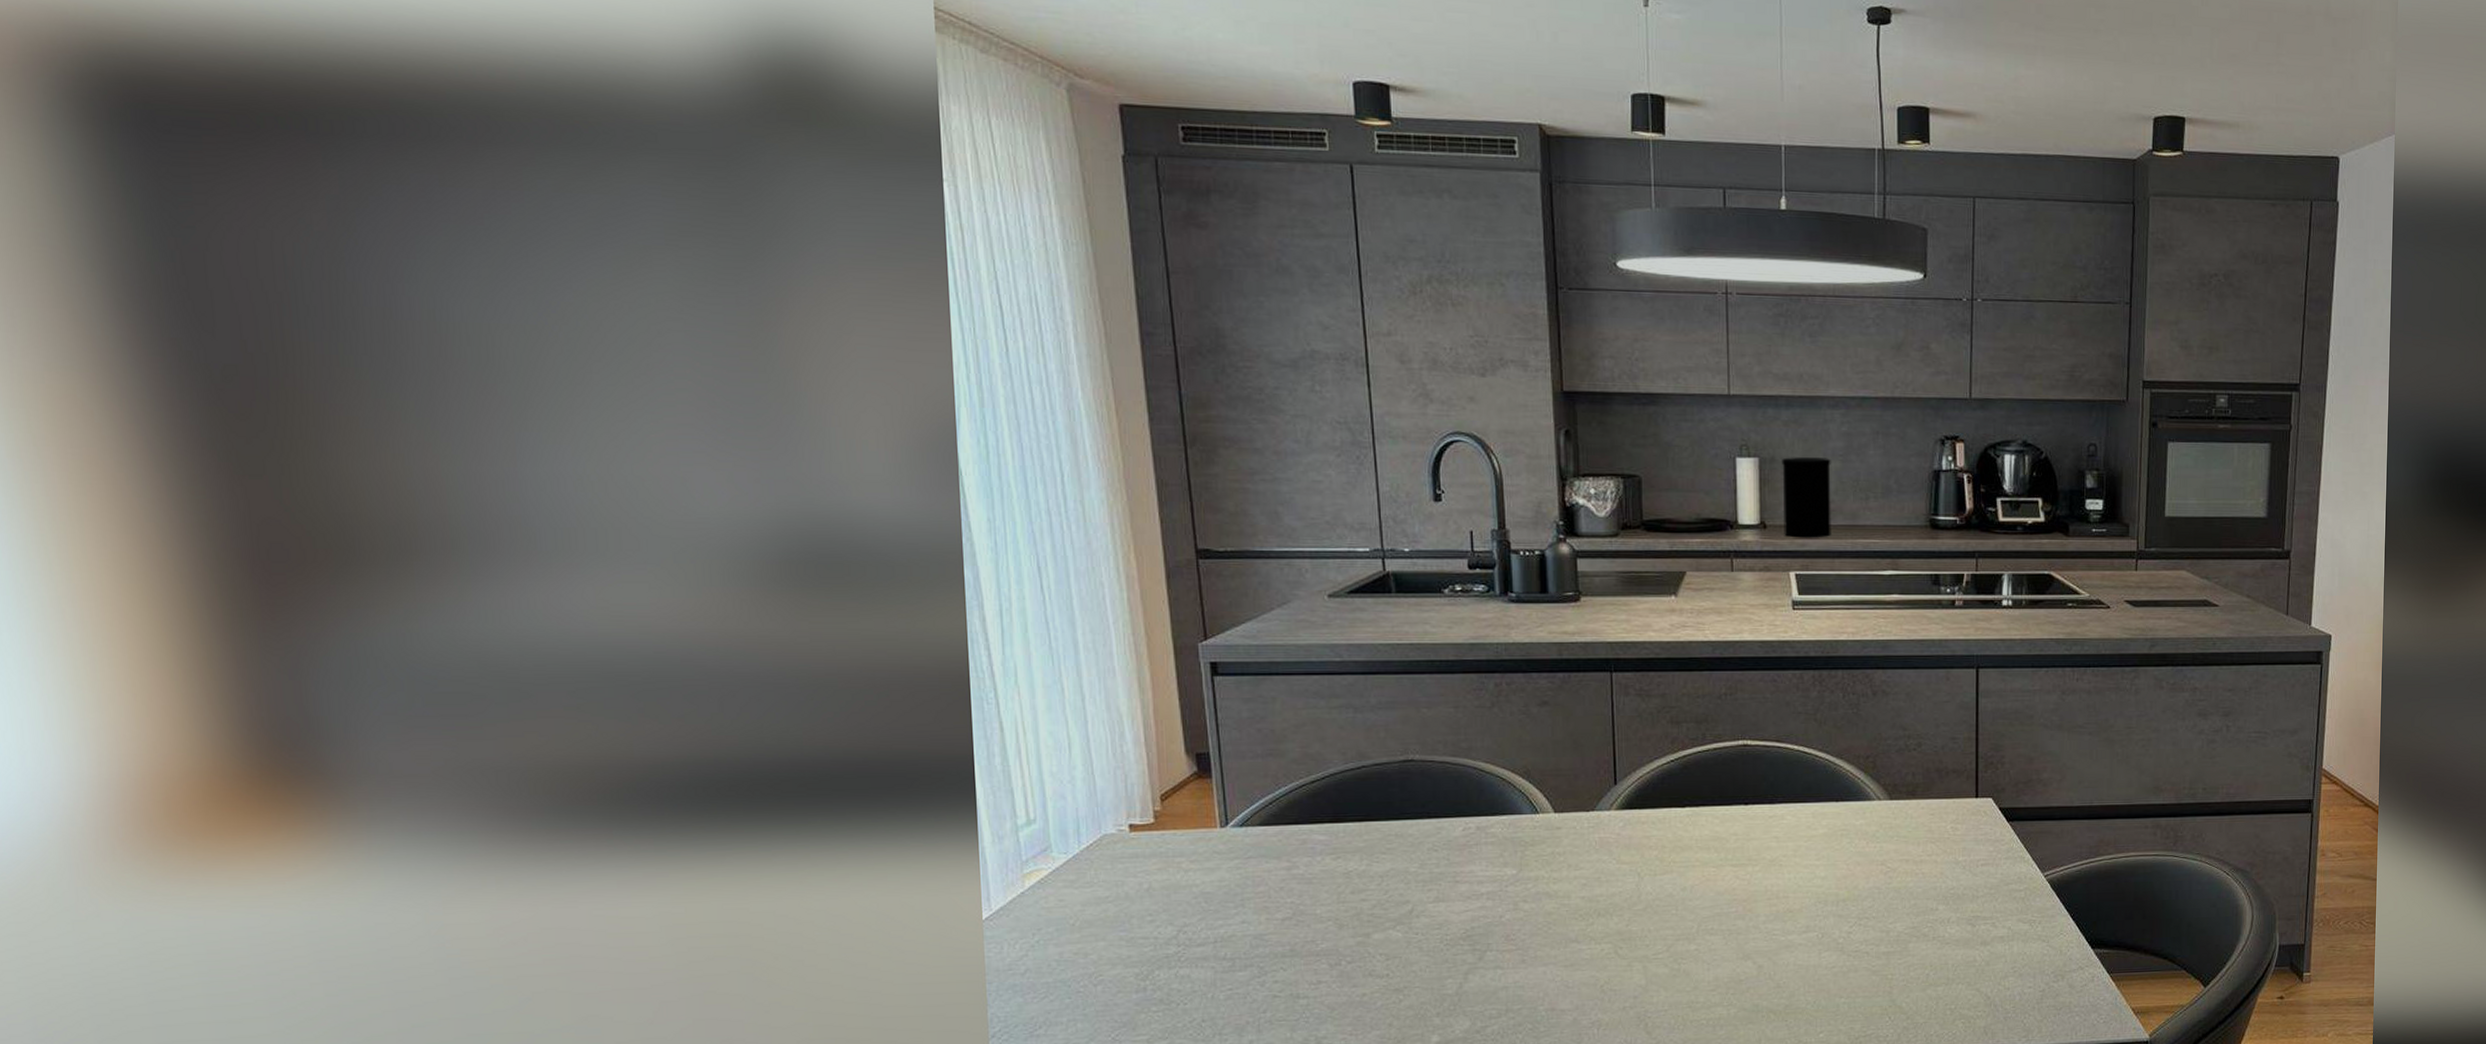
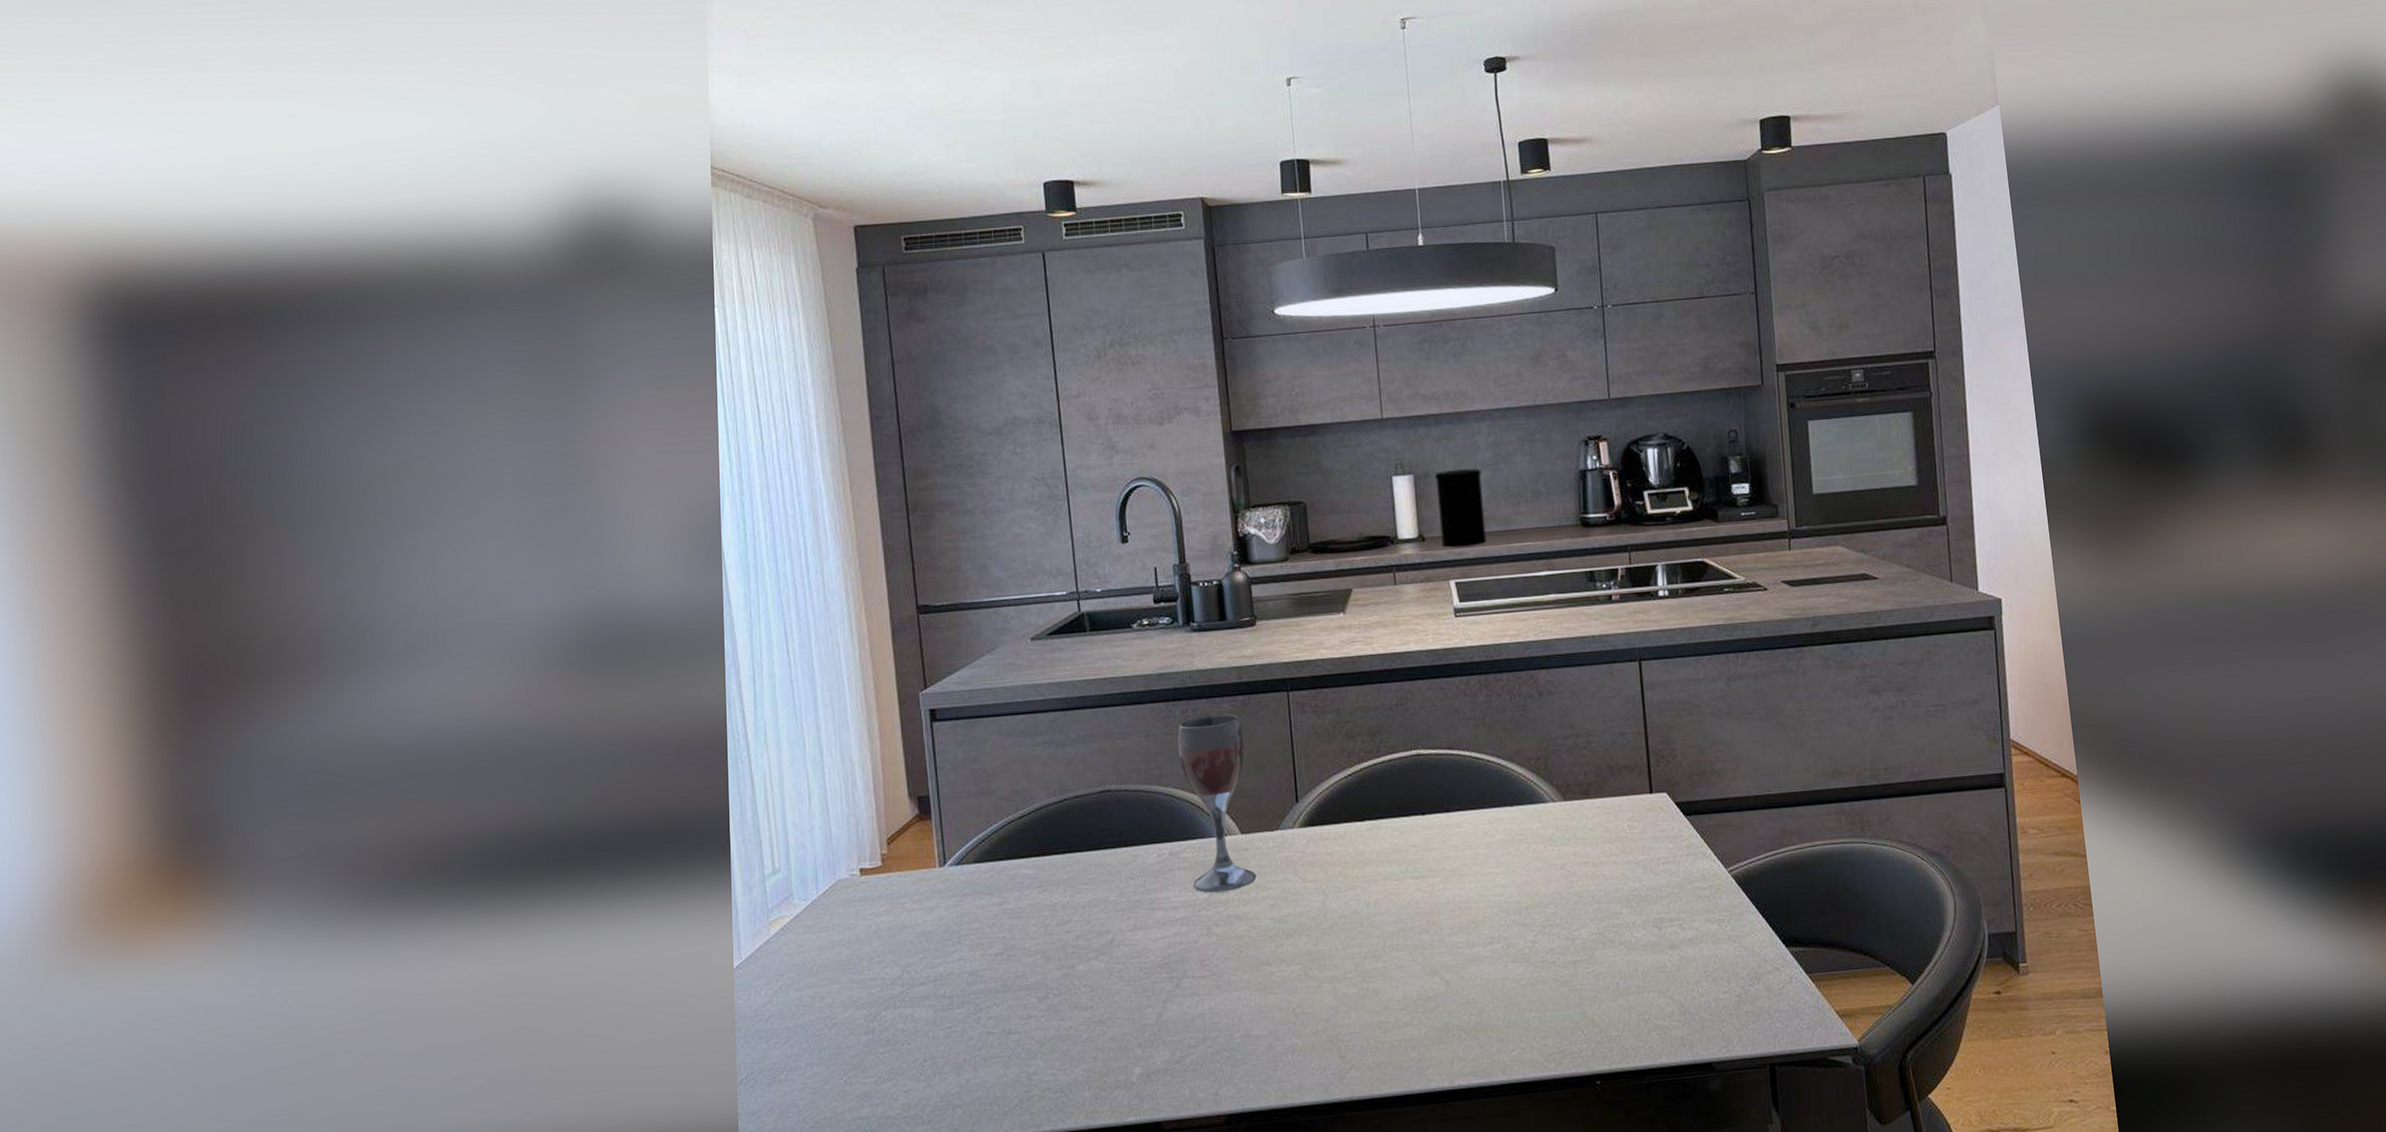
cup: none [1489,689,1569,870] -> present [1177,713,1257,893]

